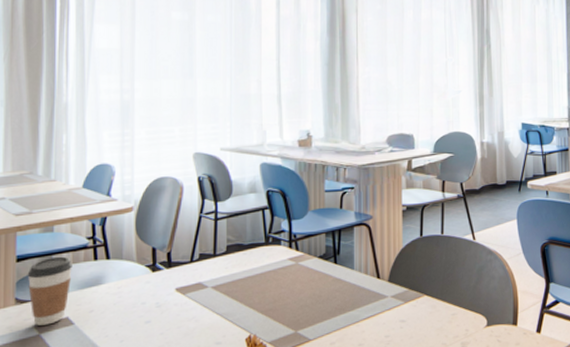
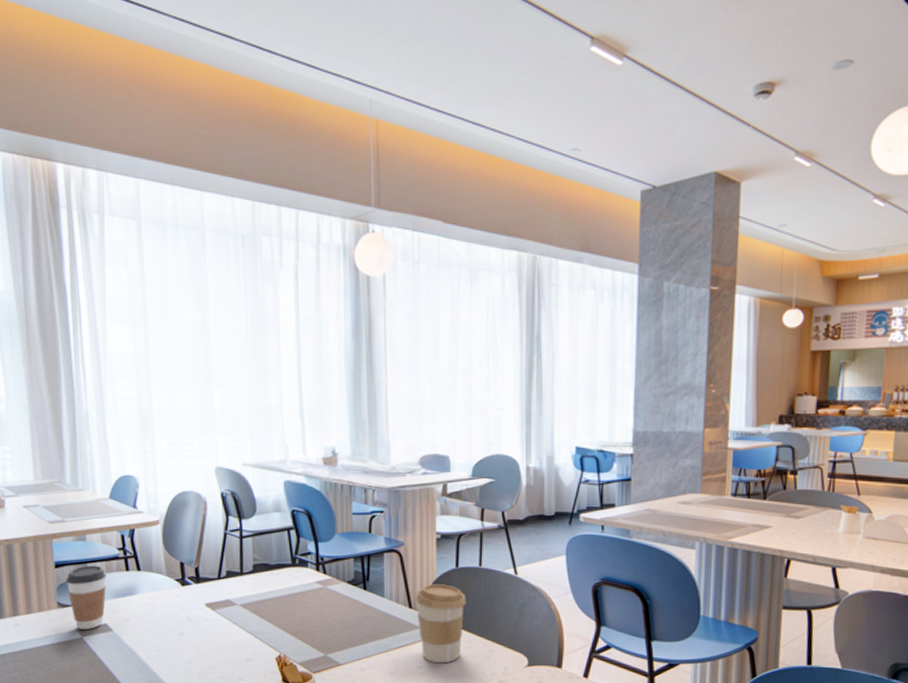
coffee cup: none [383,253,430,331] -> present [415,584,466,664]

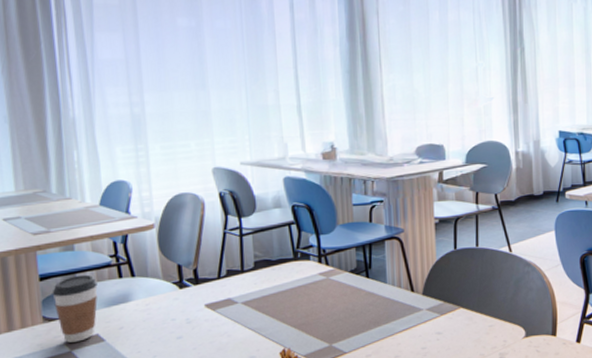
coffee cup: present [415,584,466,664] -> none [417,266,466,343]

